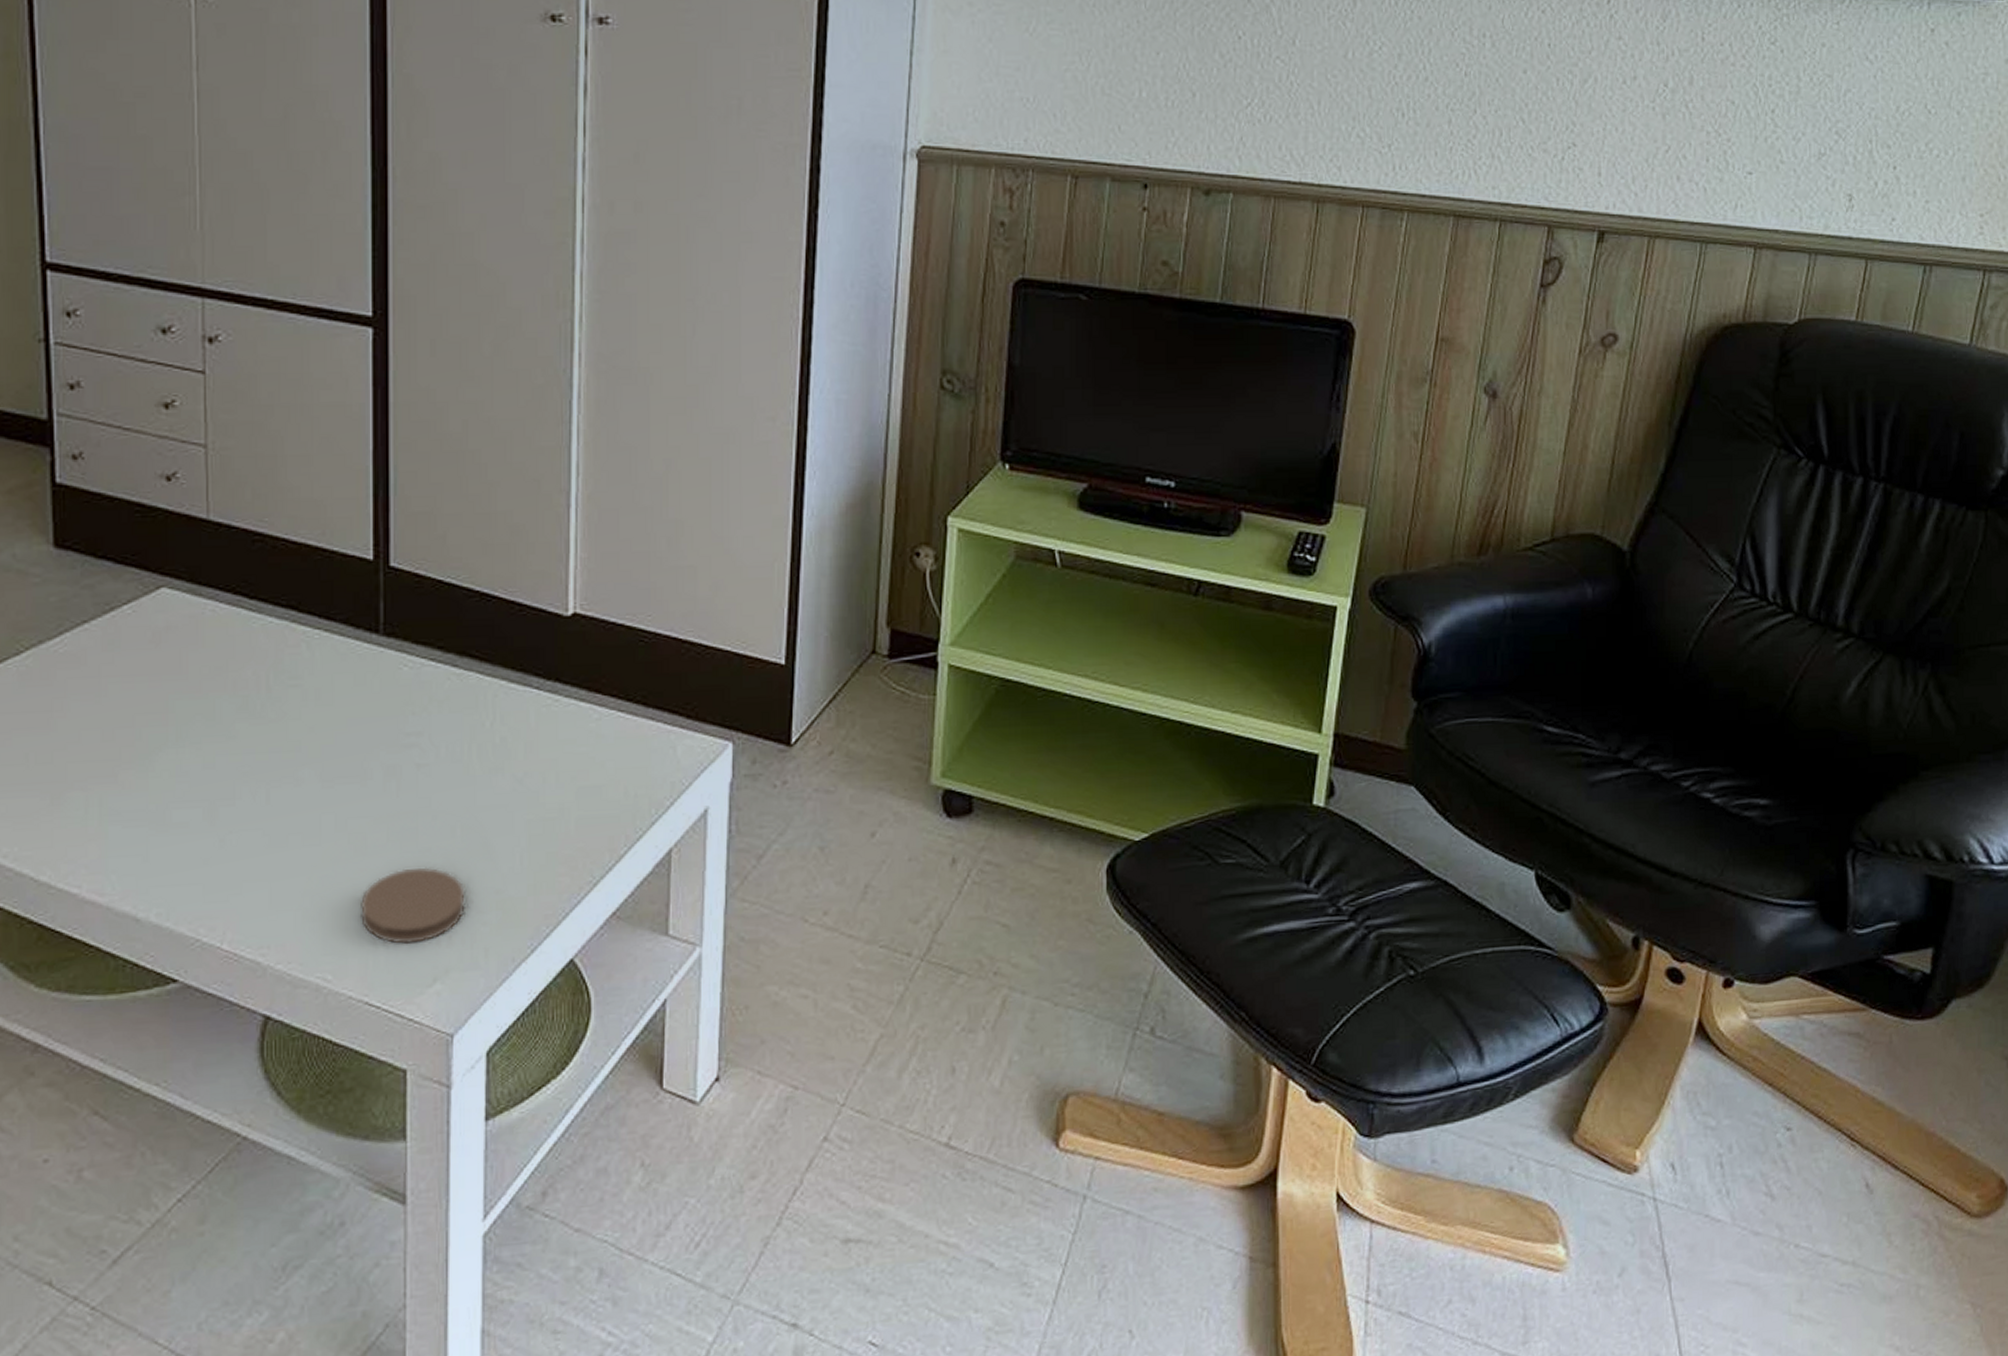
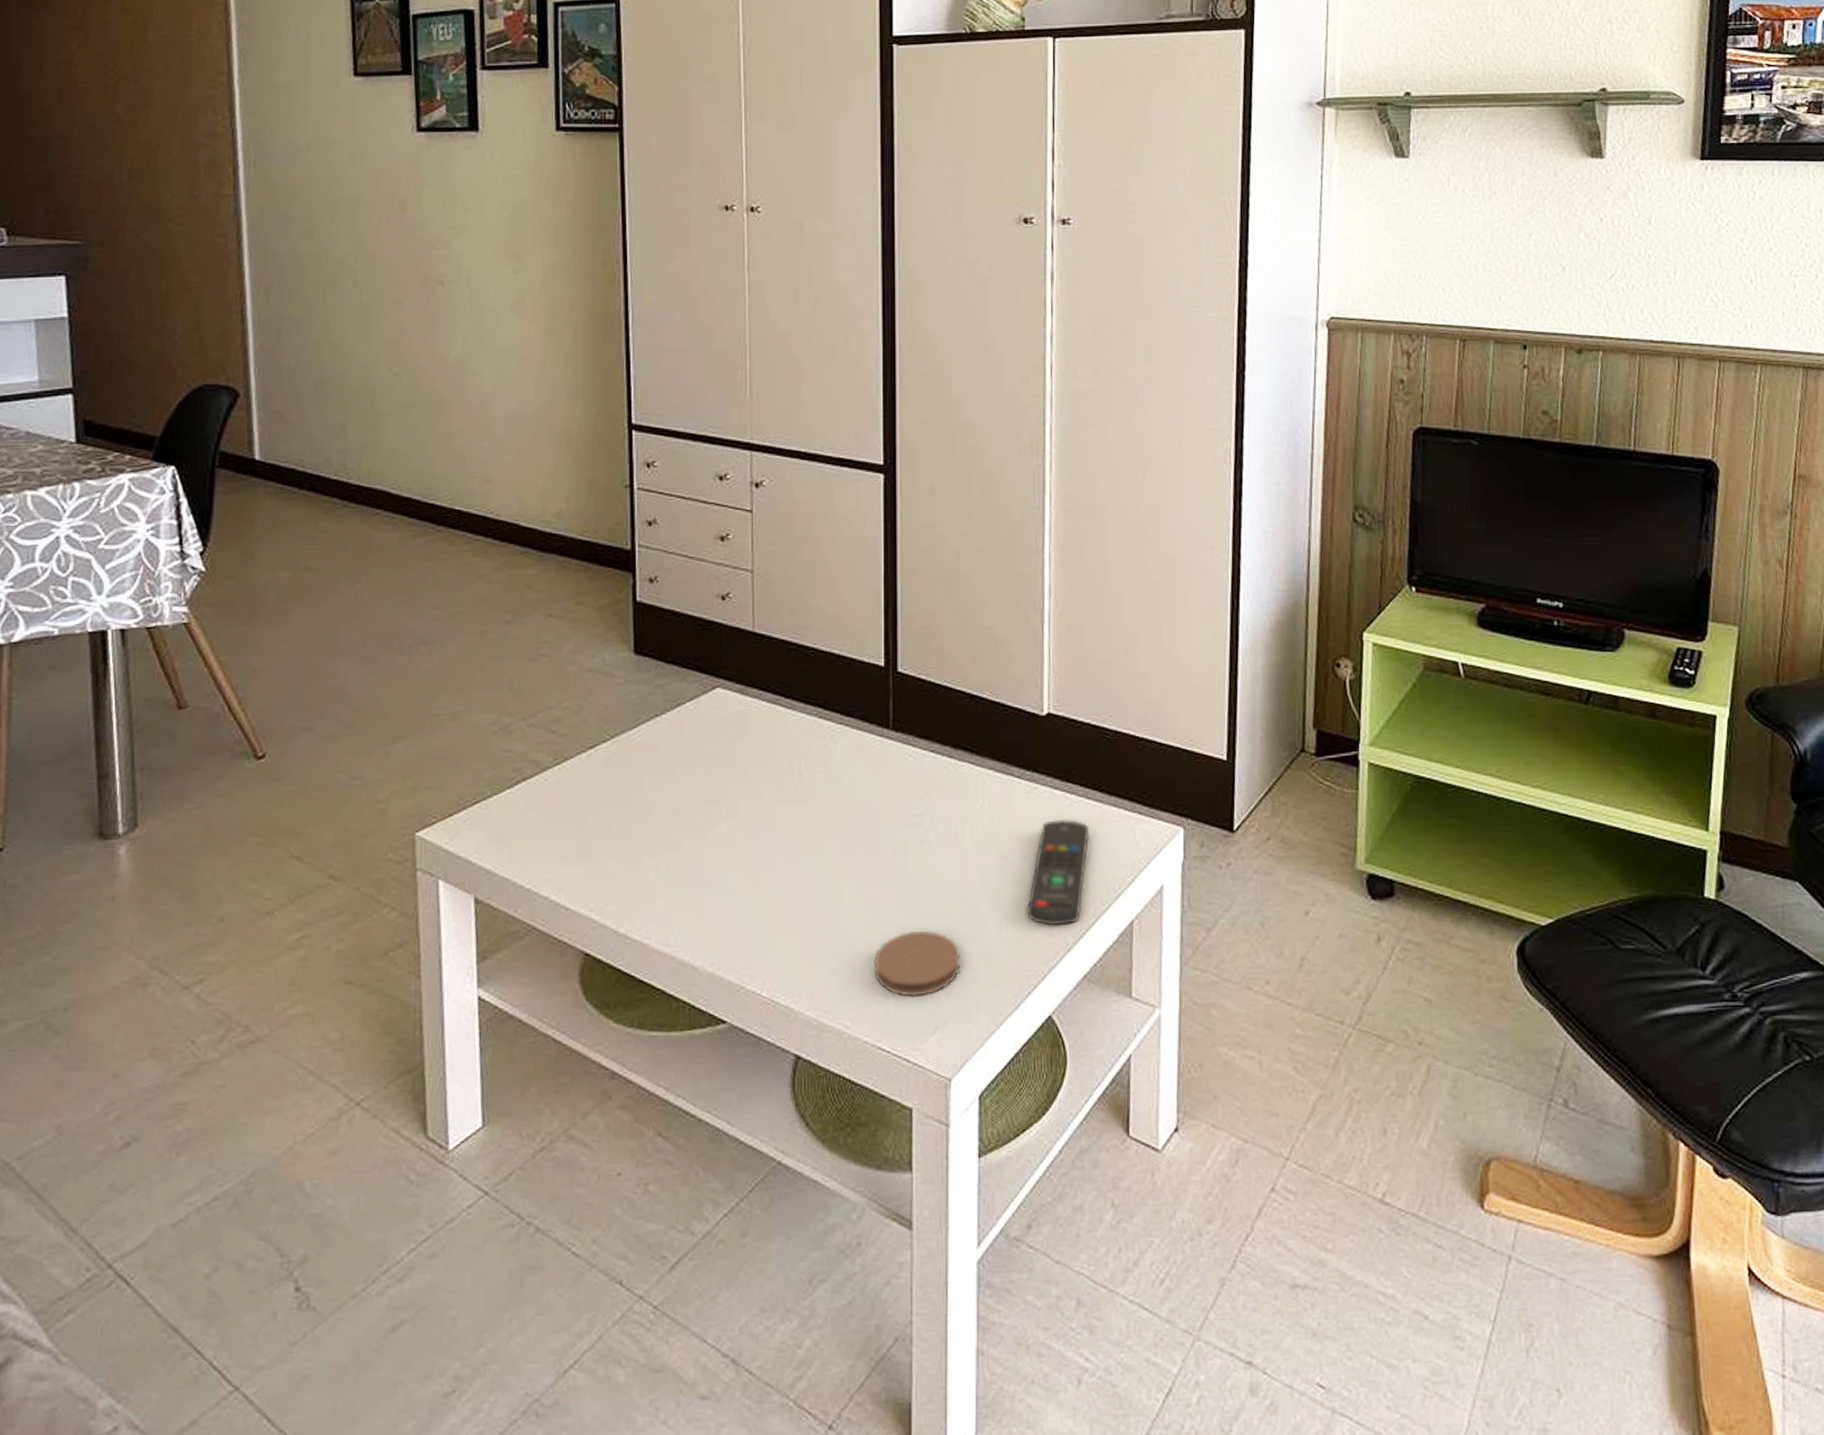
remote control: none [546,735,622,858] -> present [1027,818,1090,926]

